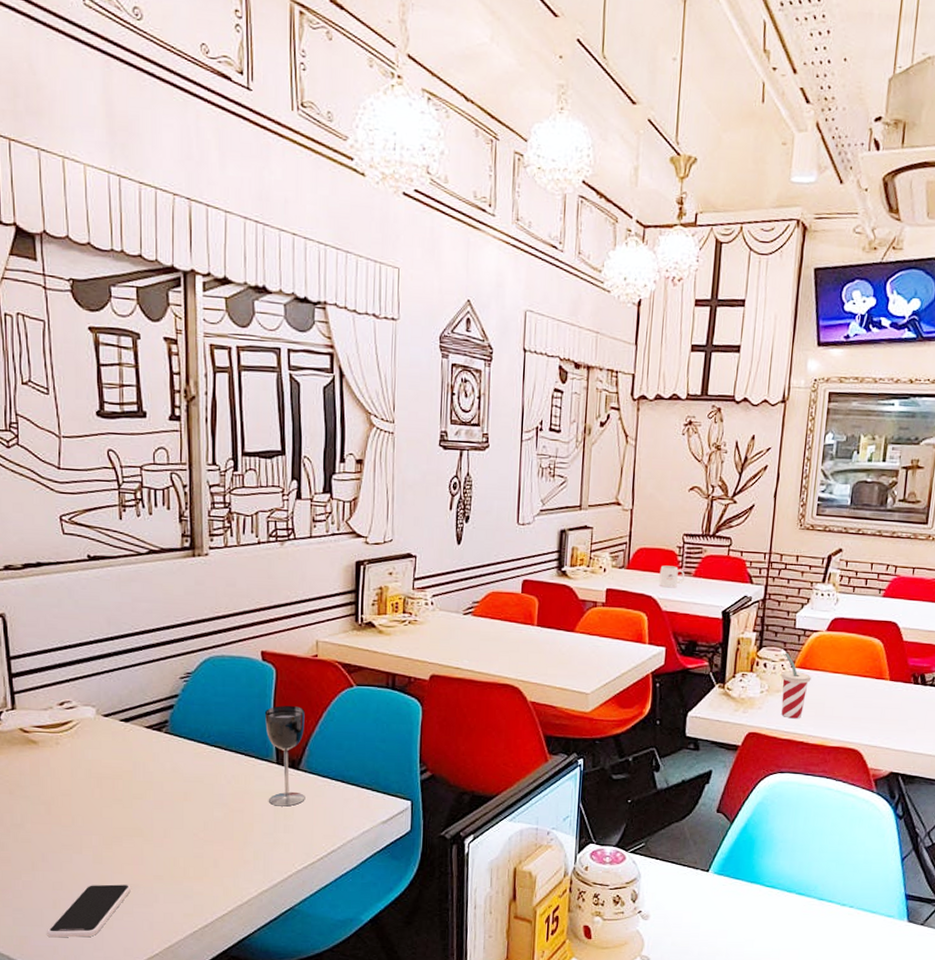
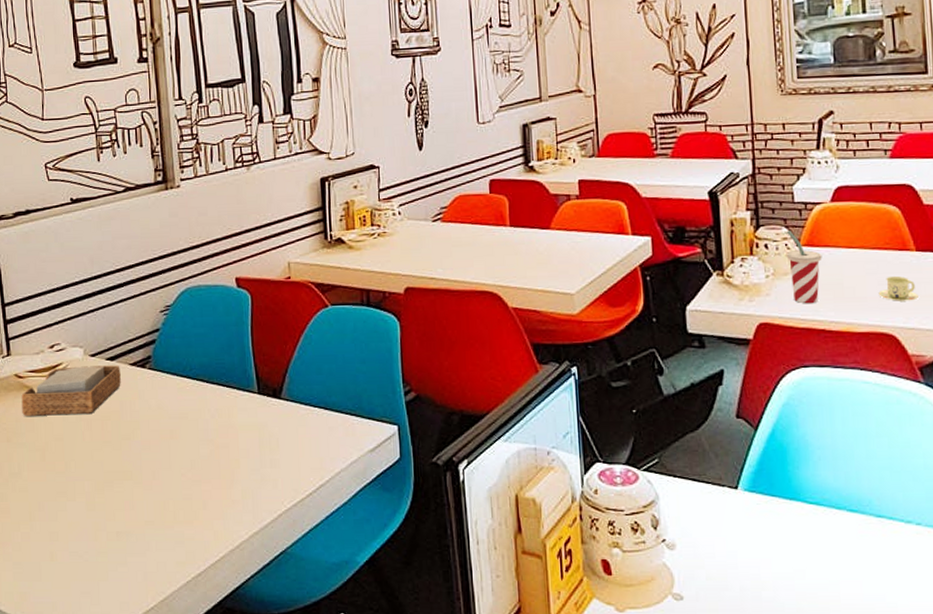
napkin holder: none [26,725,135,772] -> present [21,365,121,416]
smartphone: present [47,884,132,938] -> none [45,532,125,593]
wine glass: present [264,706,305,807] -> none [242,332,289,439]
mug: present [659,565,685,588] -> none [633,148,662,173]
cup and saucer: none [852,700,885,723] -> present [878,275,918,301]

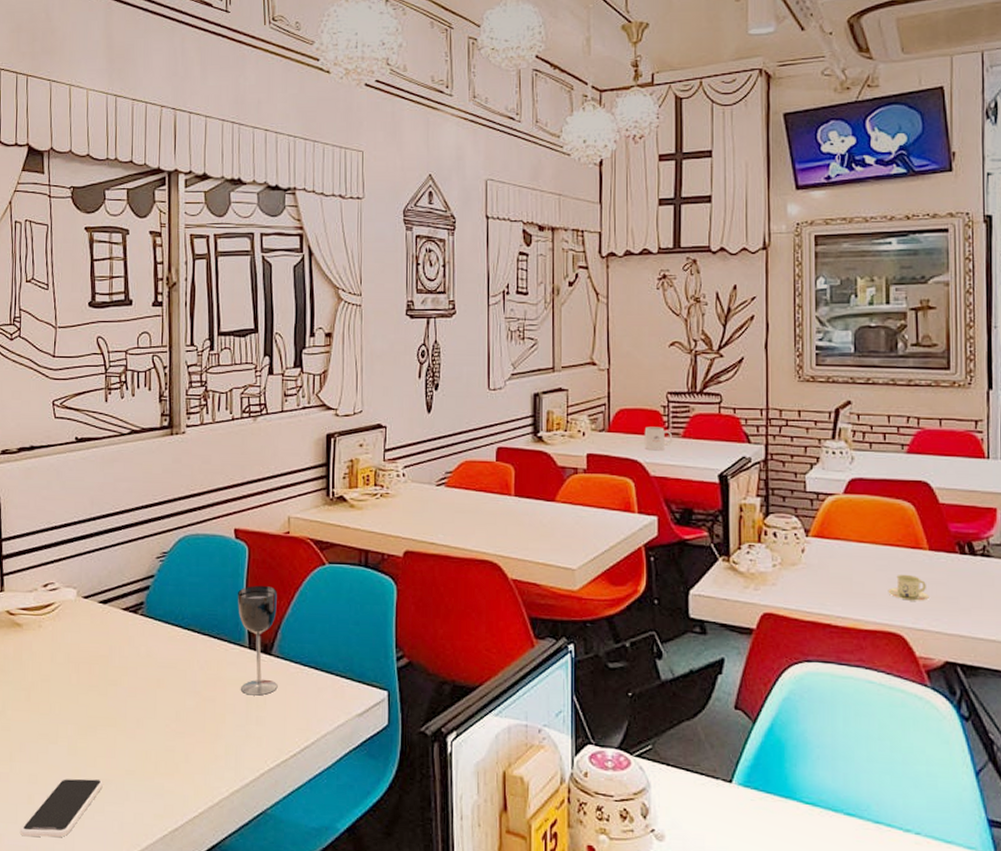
napkin holder: present [21,365,121,416] -> none [11,607,112,657]
smartphone: none [45,532,125,593] -> present [20,778,104,838]
wine glass: none [242,332,289,439] -> present [237,586,278,696]
mug: none [633,148,662,173] -> present [644,426,673,451]
beverage cup: present [786,231,822,304] -> none [795,520,832,597]

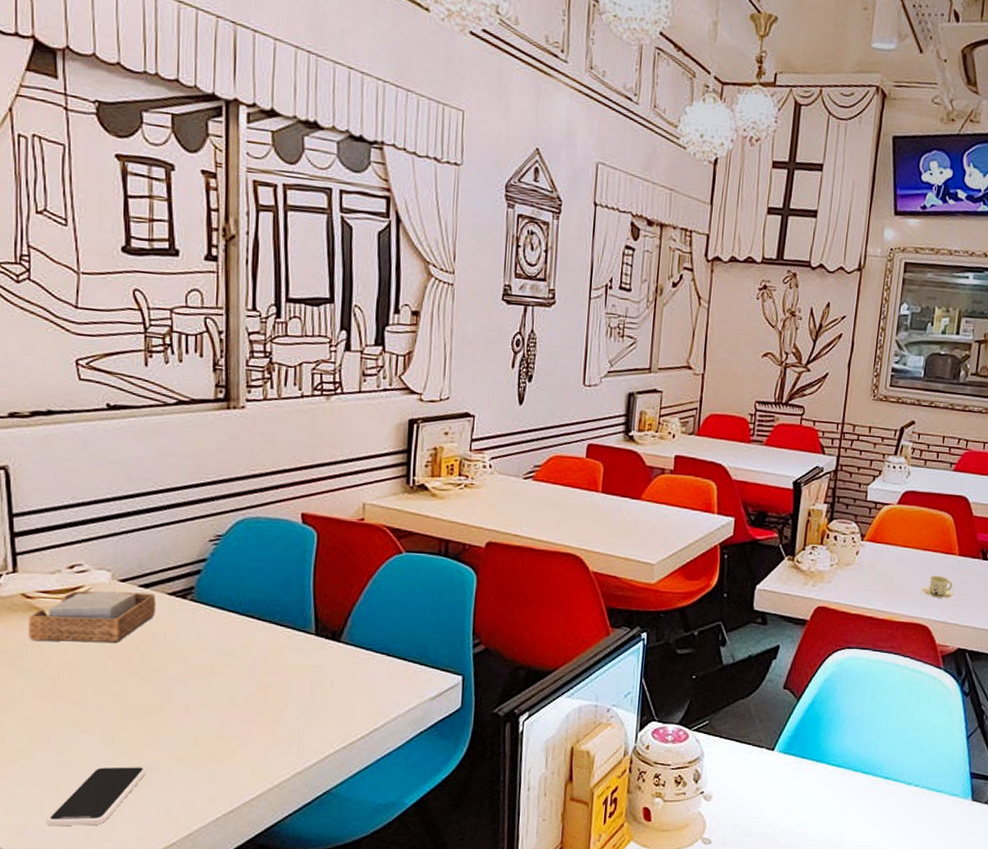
napkin holder: none [11,607,112,657] -> present [28,591,156,643]
wine glass: present [237,586,278,696] -> none [303,572,348,682]
mug: present [644,426,673,451] -> none [729,433,757,457]

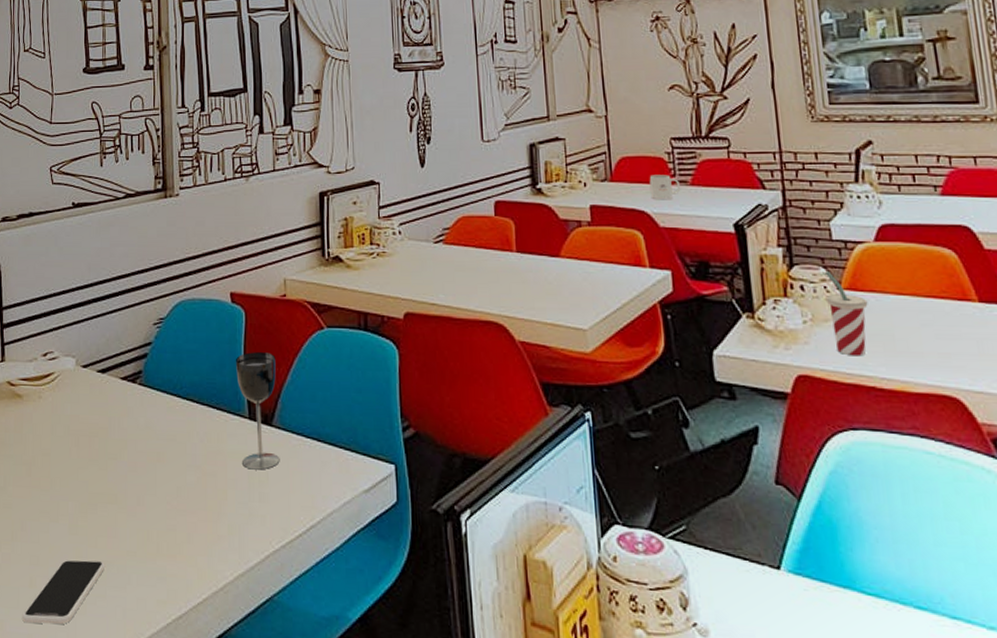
napkin holder: present [28,591,156,643] -> none [12,377,111,429]
wine glass: none [303,572,348,682] -> present [235,352,280,470]
mug: none [729,433,757,457] -> present [649,175,681,200]
beverage cup: none [851,526,882,594] -> present [824,271,868,356]
cup and saucer: present [921,575,954,599] -> none [936,329,985,360]

